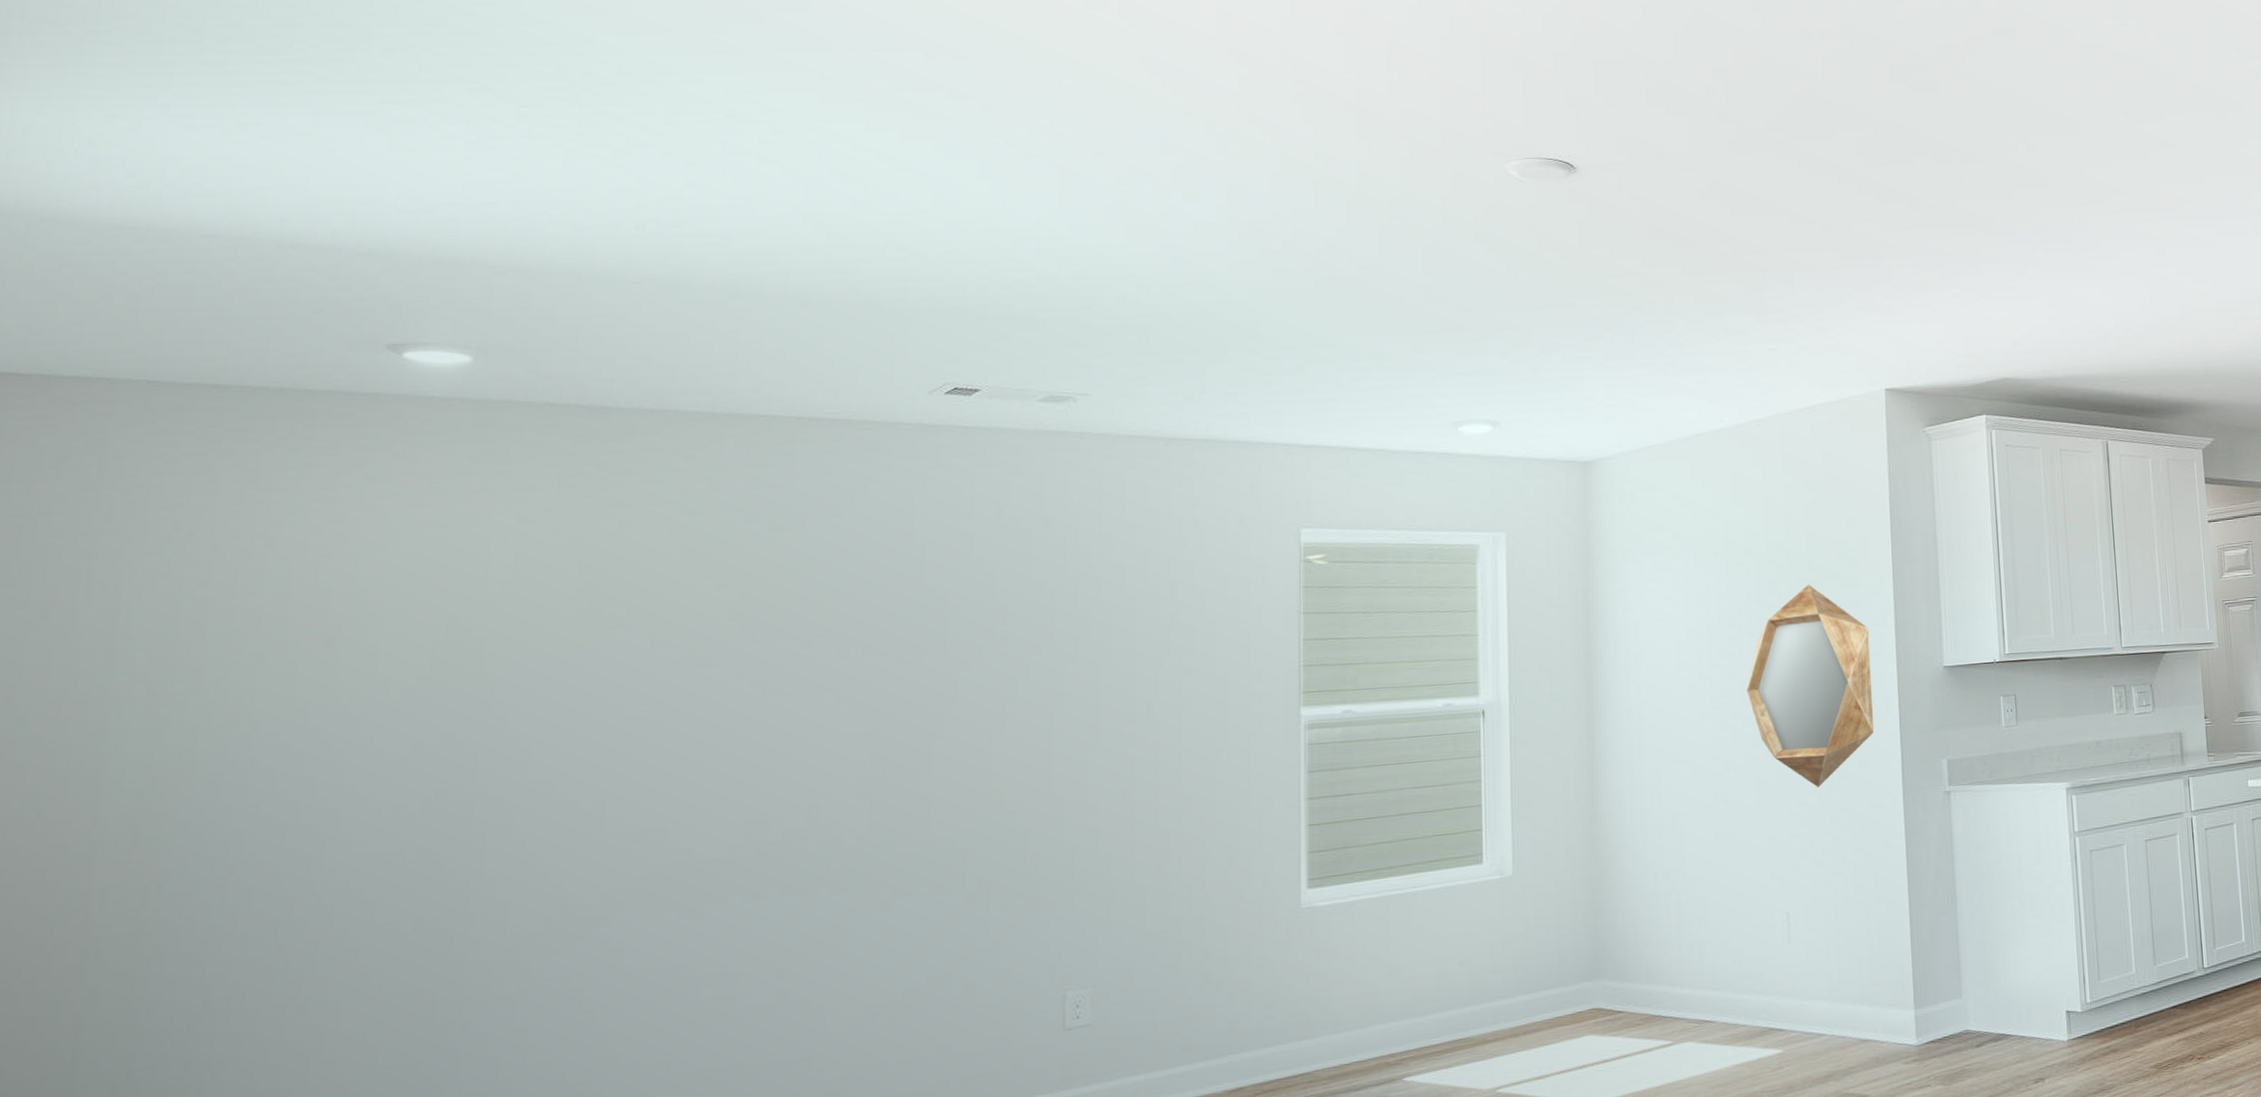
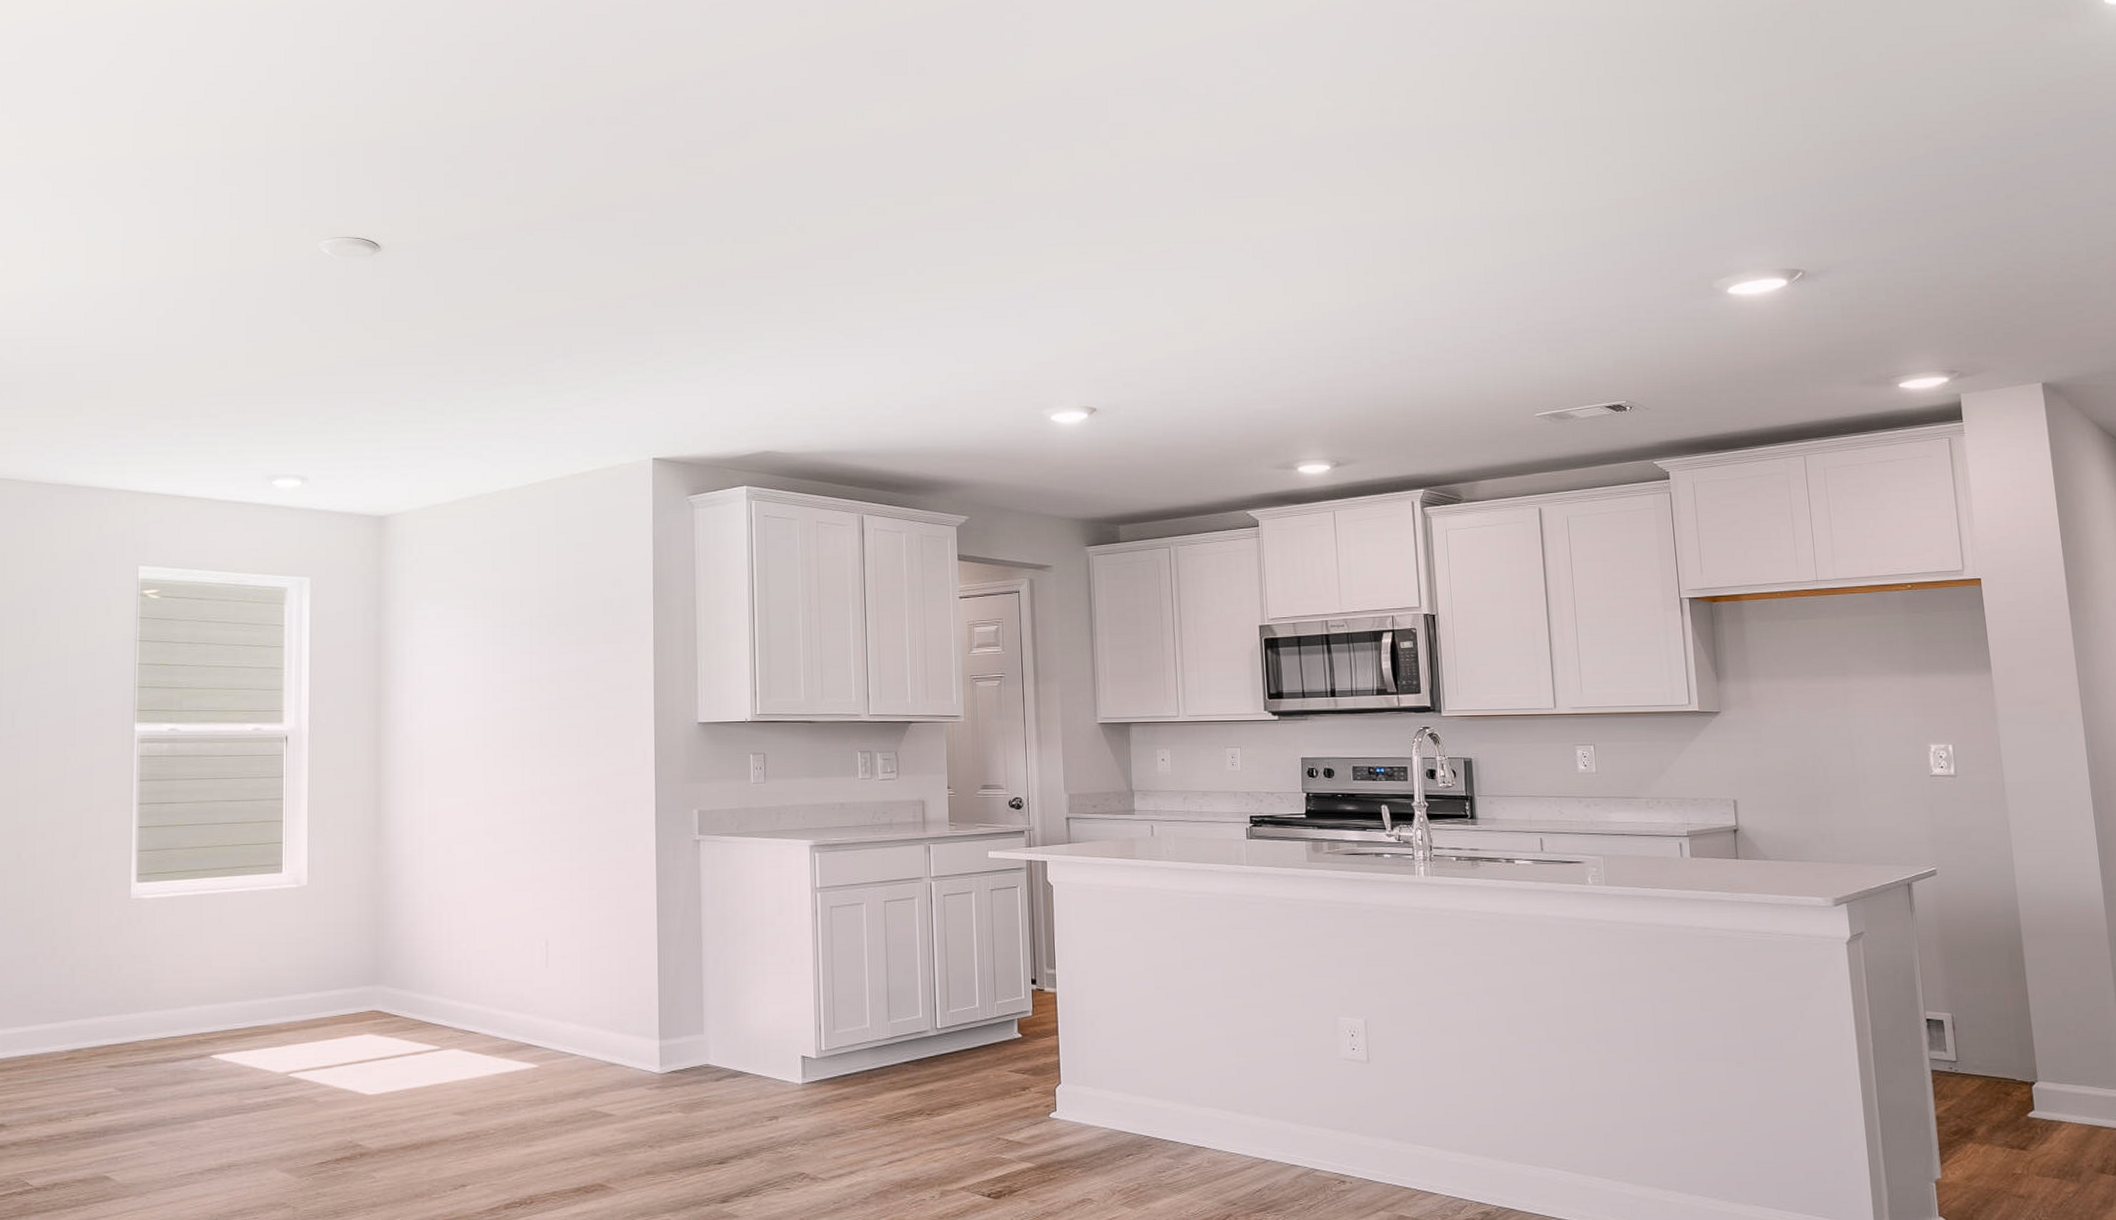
home mirror: present [1746,584,1874,788] -> none [516,639,631,828]

